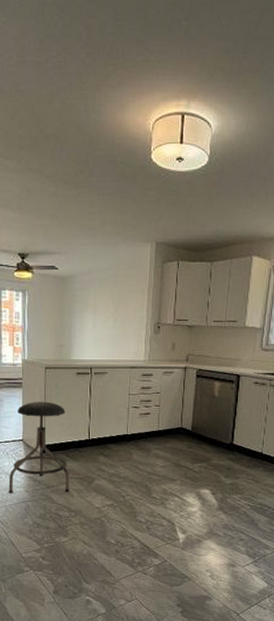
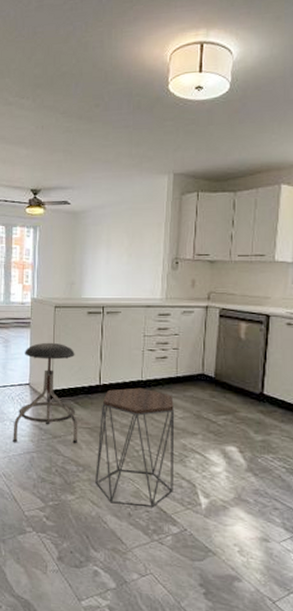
side table: none [86,441,157,544] -> present [95,387,175,508]

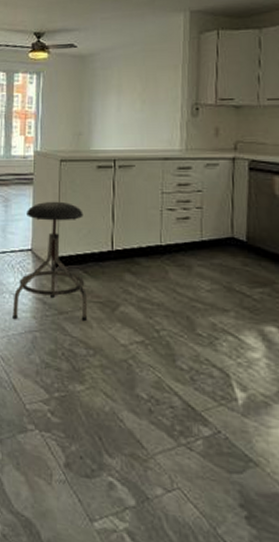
side table: present [95,387,175,508] -> none [109,254,202,403]

